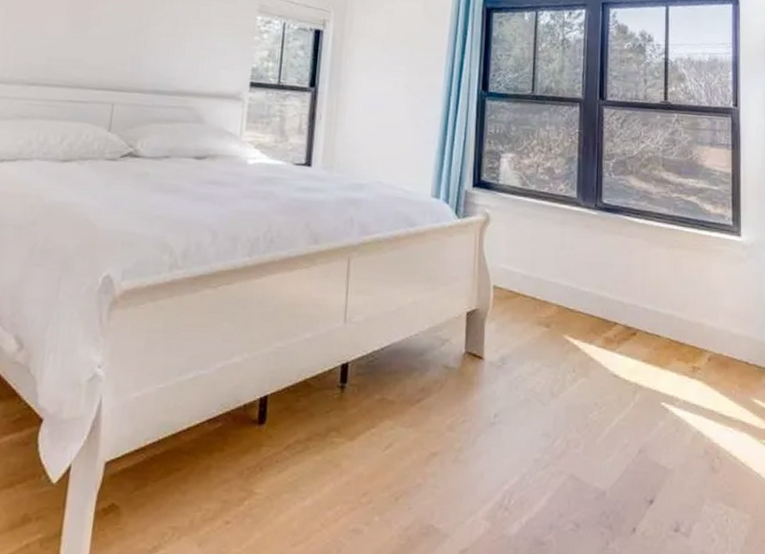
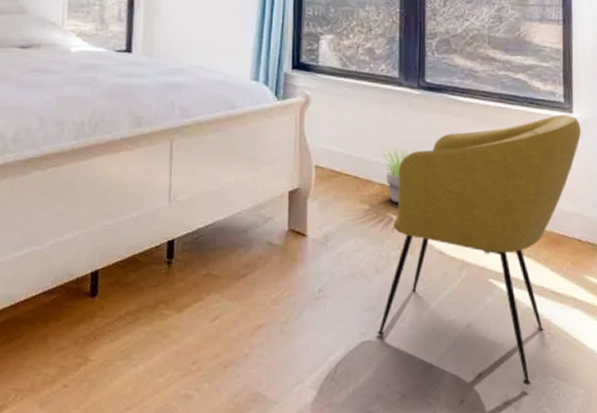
armchair: none [551,237,748,513] -> present [377,114,581,386]
potted plant: none [555,265,597,326] -> present [377,145,421,204]

